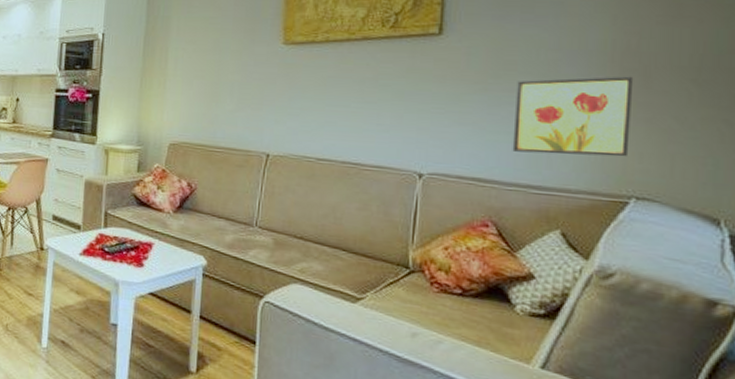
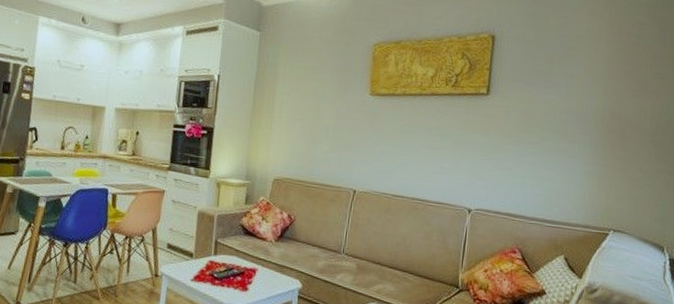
wall art: present [512,76,634,157] -> none [534,135,616,198]

